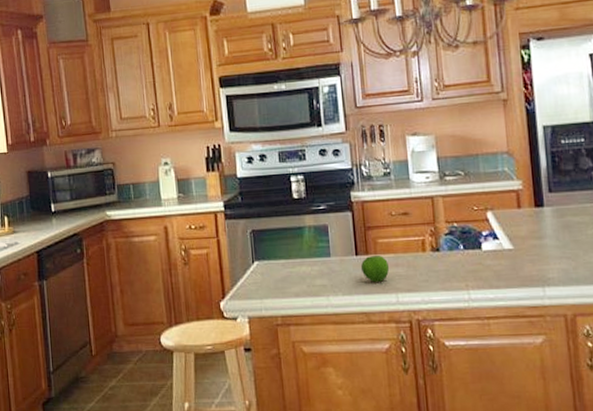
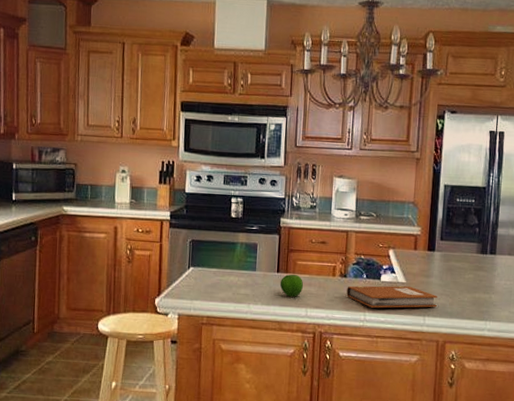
notebook: none [442,252,557,284] -> present [346,285,437,308]

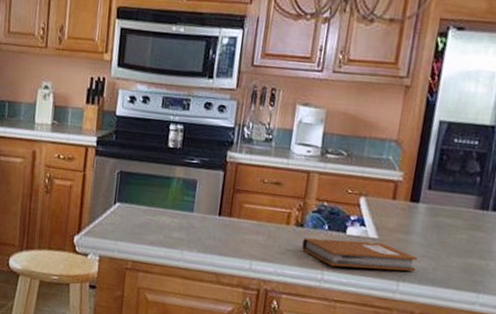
apple: present [279,274,303,297] -> none [220,219,250,246]

